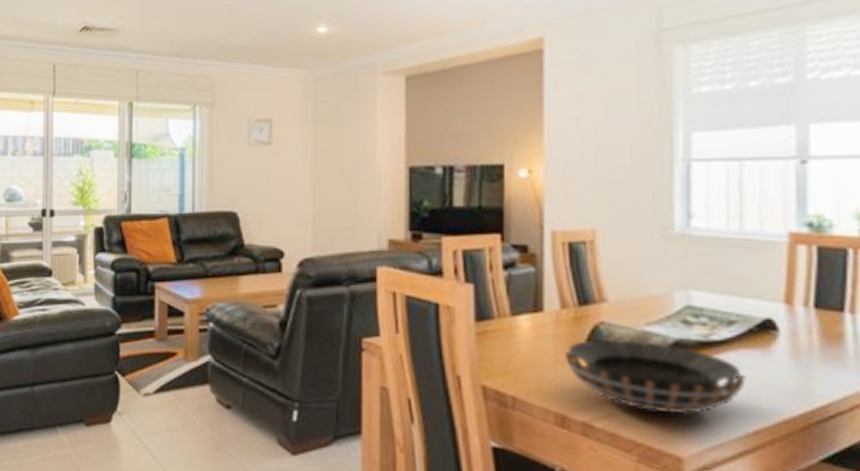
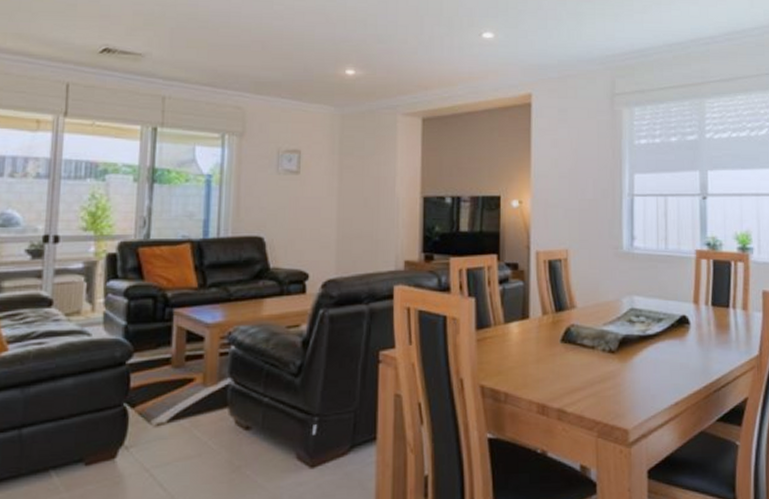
decorative bowl: present [564,339,746,415] -> none [544,339,670,395]

